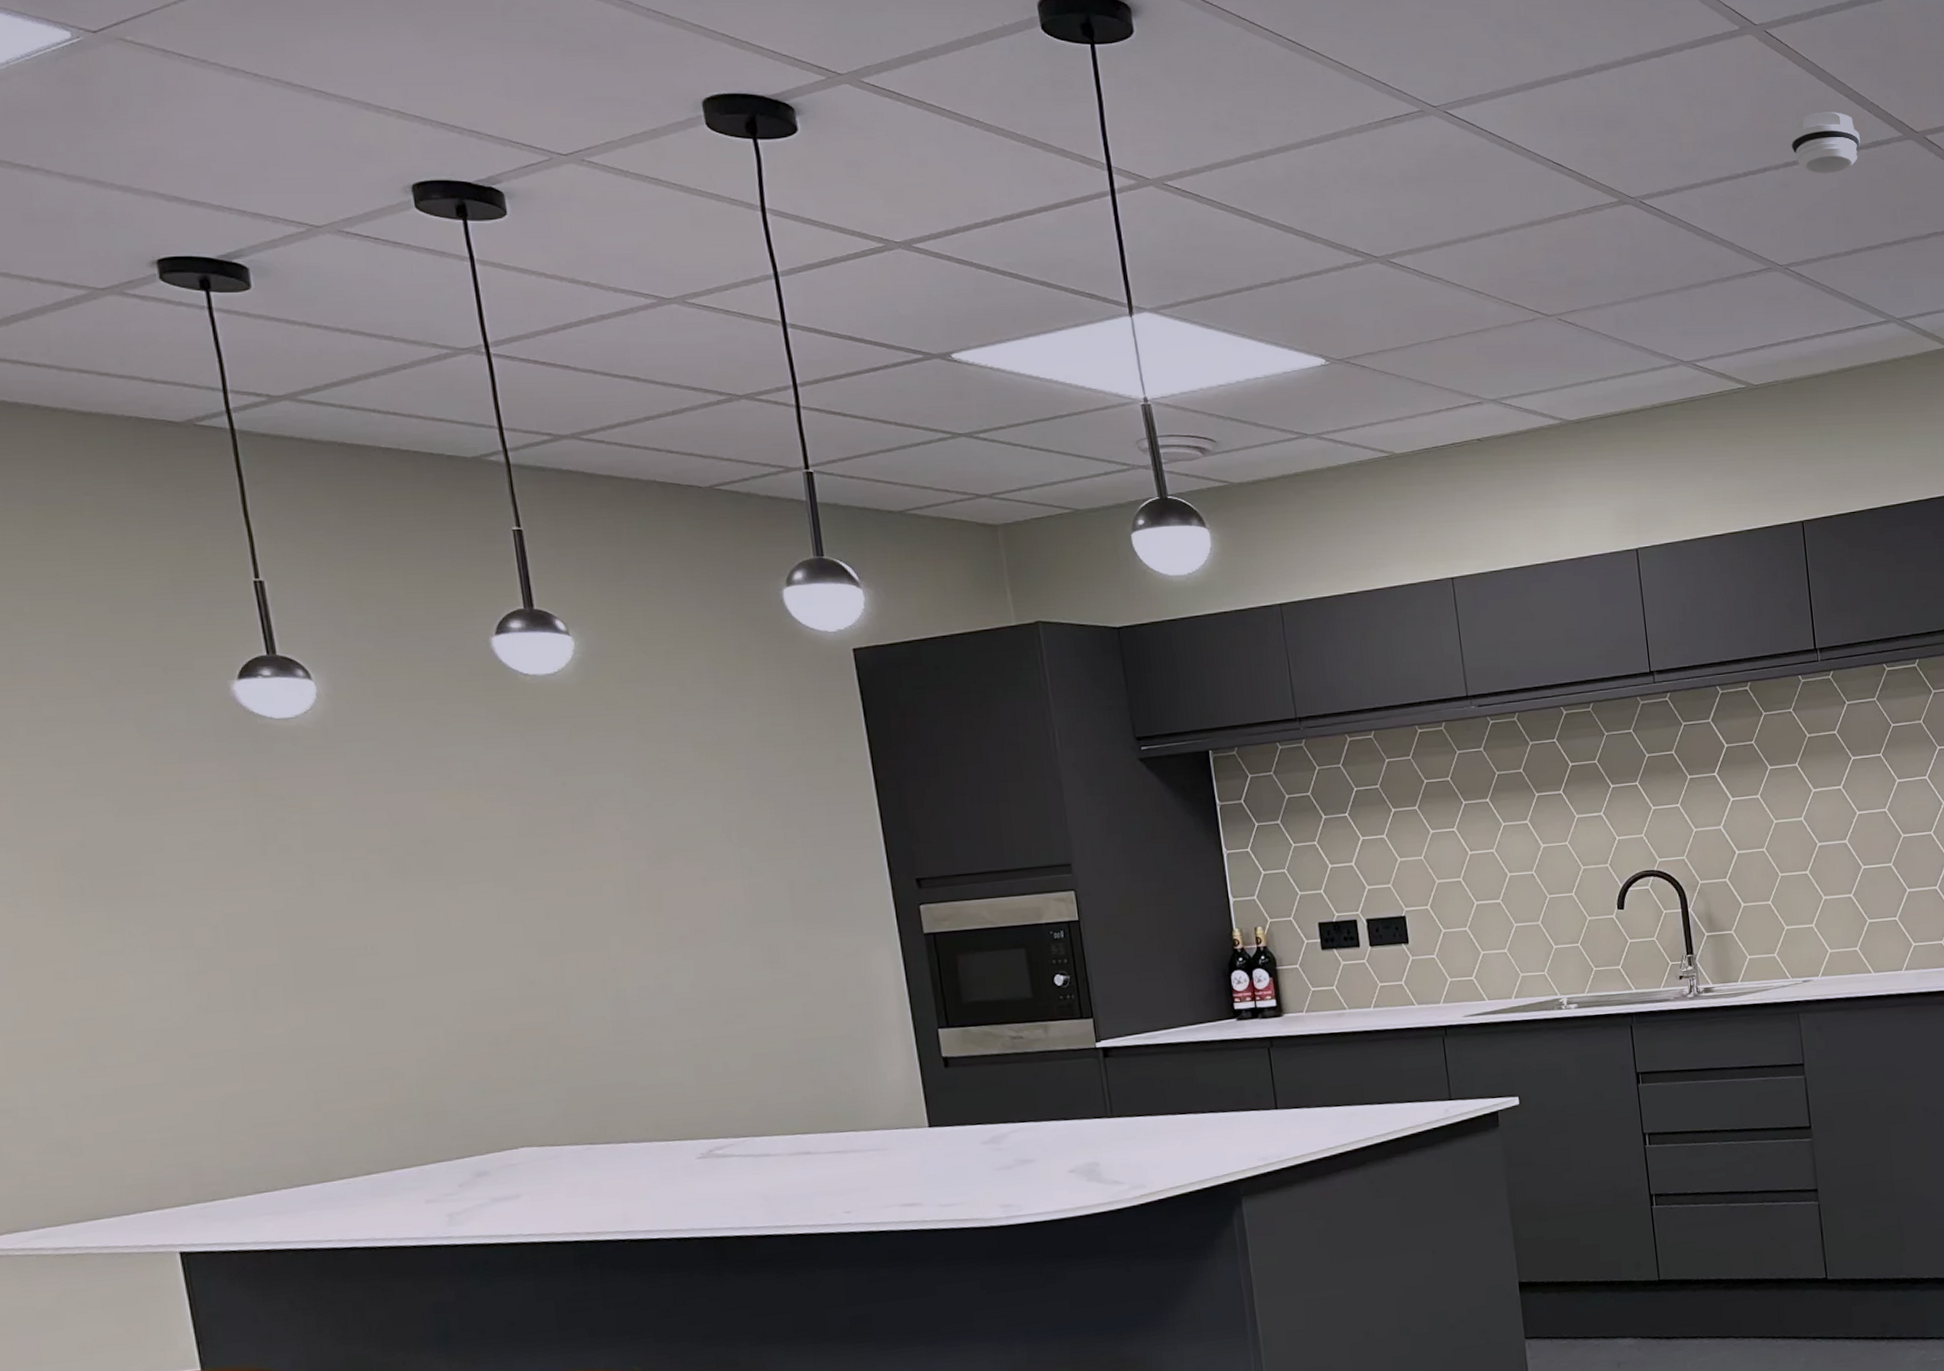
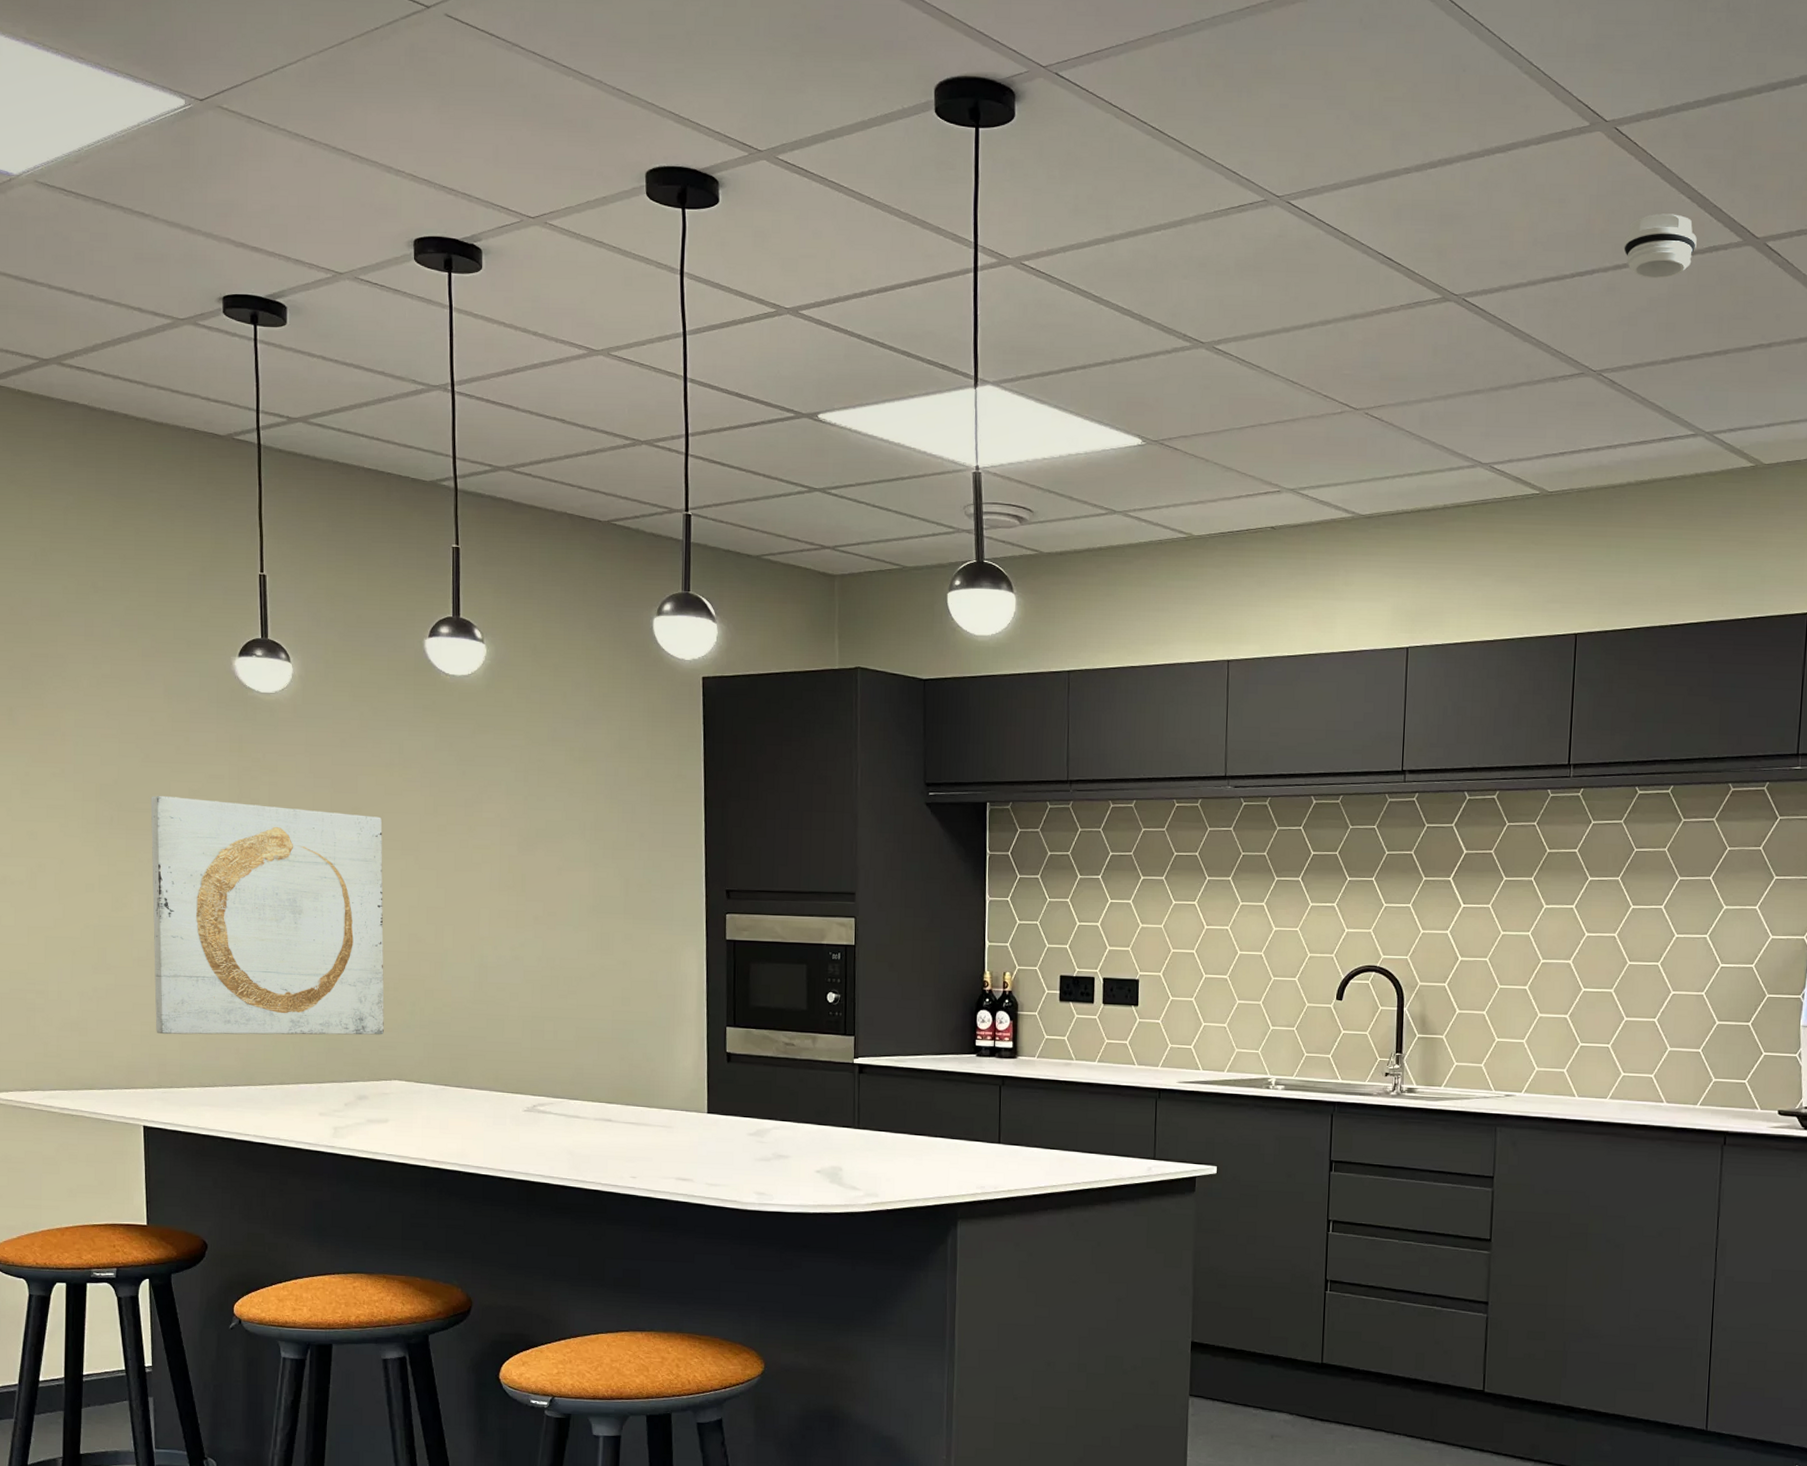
wall art: none [136,846,500,1139] -> present [150,795,384,1035]

